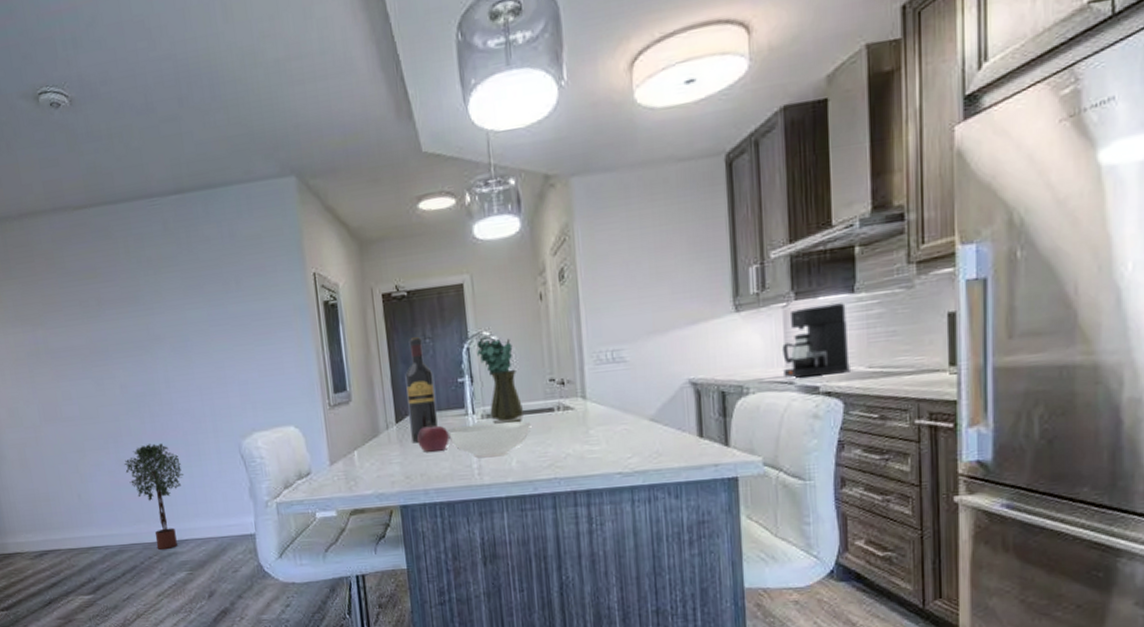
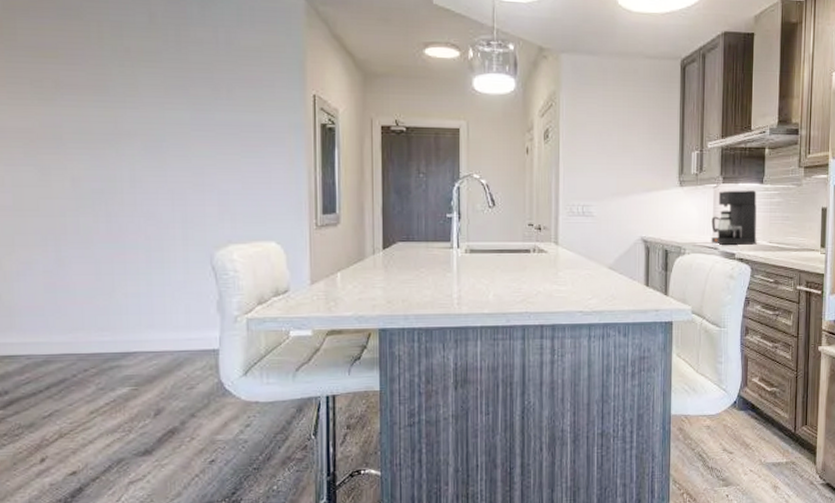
potted tree: present [124,443,183,551] -> none [65,245,140,363]
wine bottle: present [405,337,438,443] -> none [396,171,425,270]
fruit: present [417,420,449,452] -> none [403,250,433,279]
bowl: present [447,421,530,458] -> none [432,257,508,289]
vase: present [476,336,524,424] -> none [467,177,504,260]

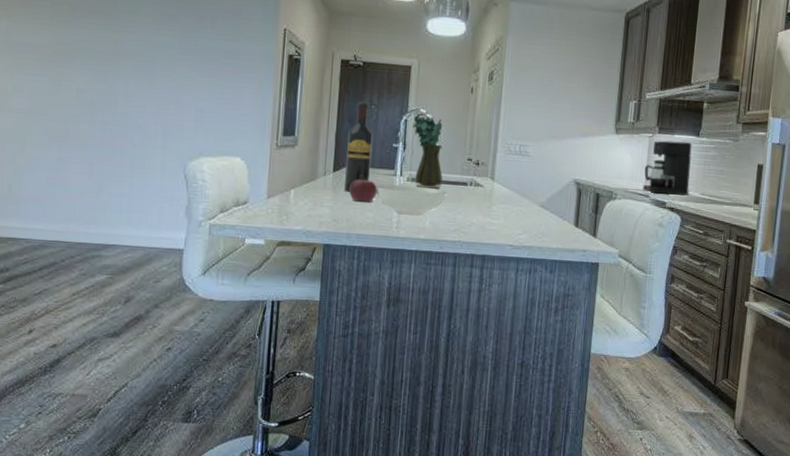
wine bottle: none [396,171,425,270] -> present [344,102,373,192]
fruit: none [403,250,433,279] -> present [349,174,377,202]
bowl: none [432,257,508,289] -> present [376,184,446,216]
vase: none [467,177,504,260] -> present [413,111,443,190]

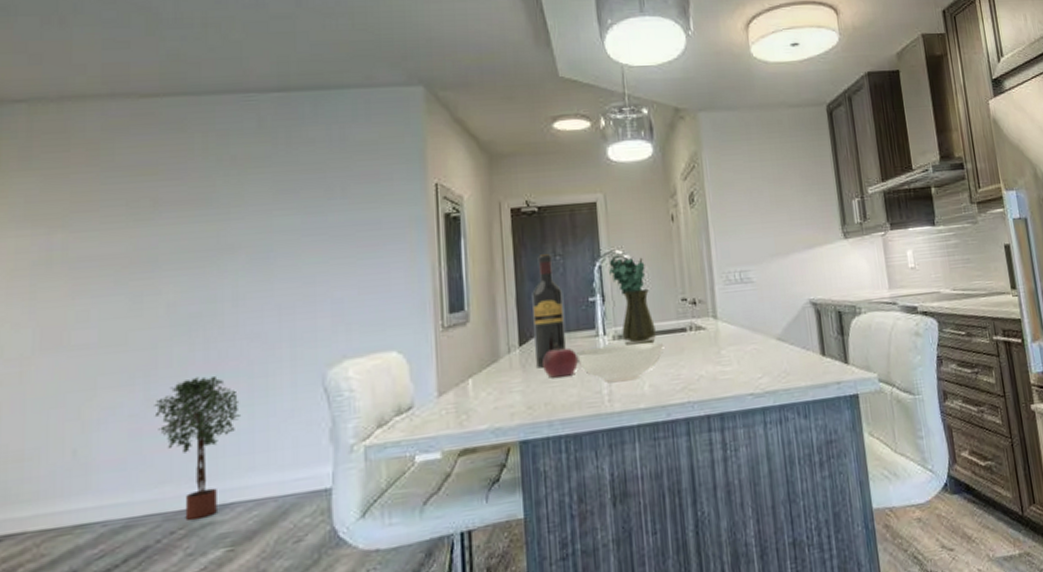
potted tree: none [64,149,124,252] -> present [154,376,240,522]
coffee maker: present [643,140,692,195] -> none [884,234,939,299]

